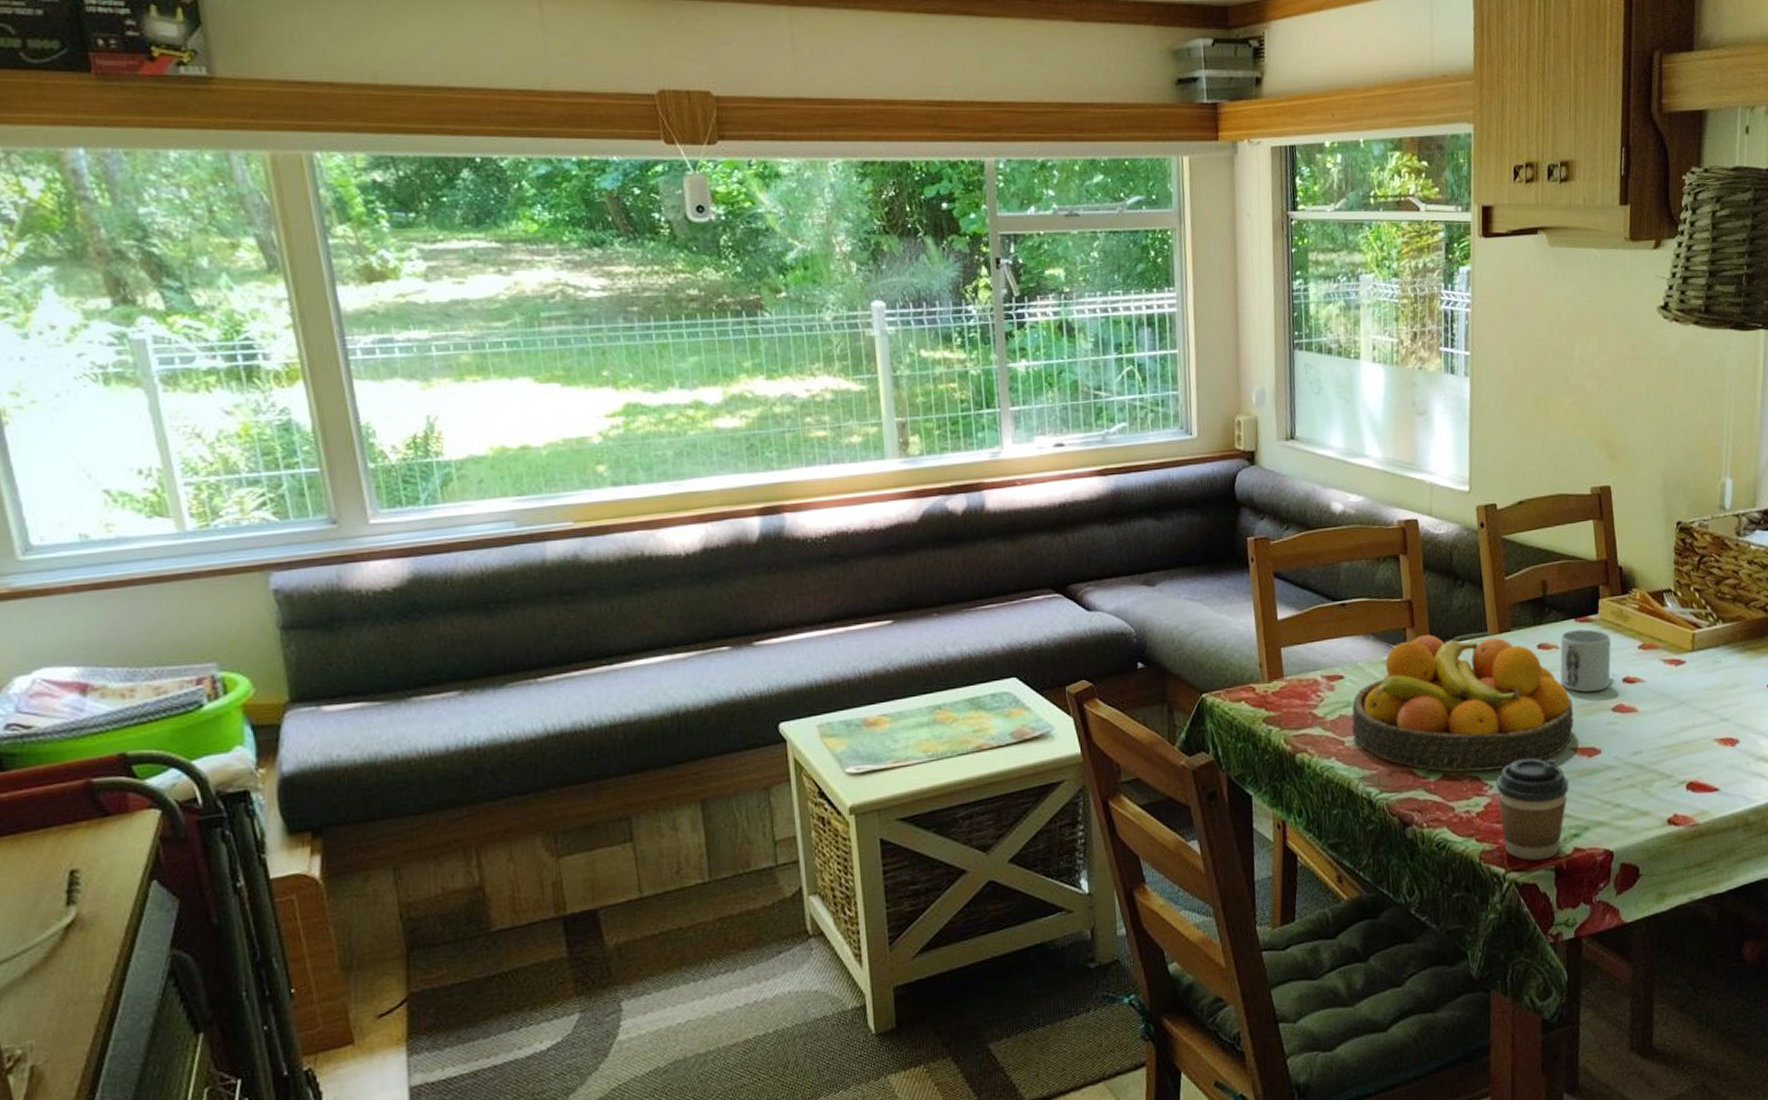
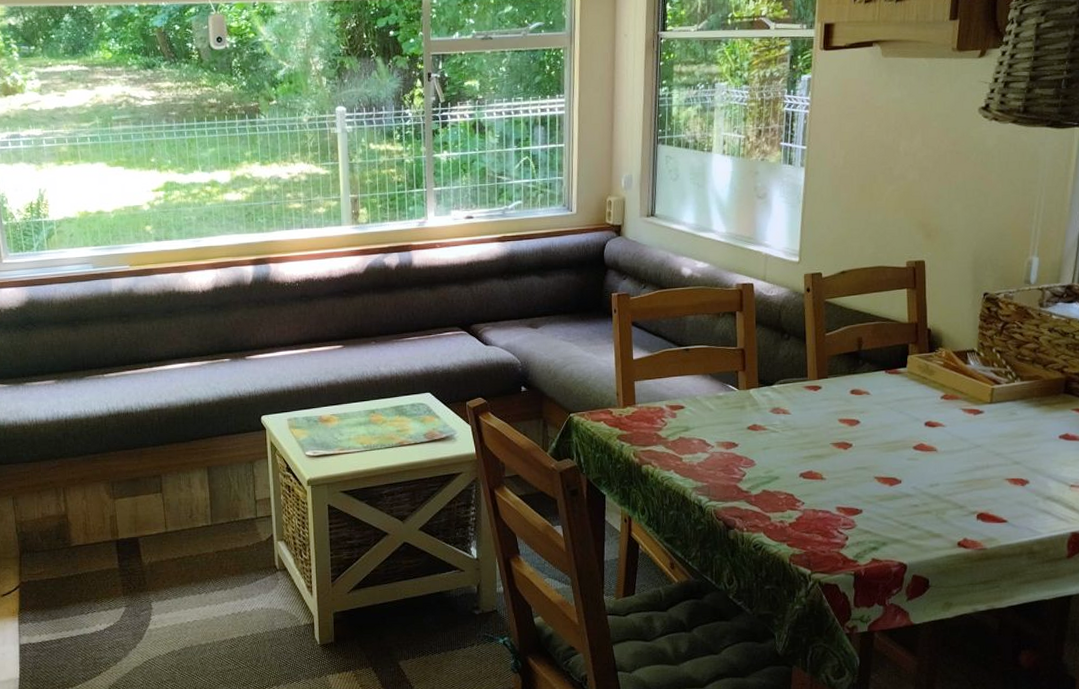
fruit bowl: present [1351,635,1574,773] -> none [688,377,879,490]
coffee cup: present [1496,758,1569,861] -> none [808,482,871,566]
mug: present [1560,629,1611,693] -> none [869,380,917,433]

